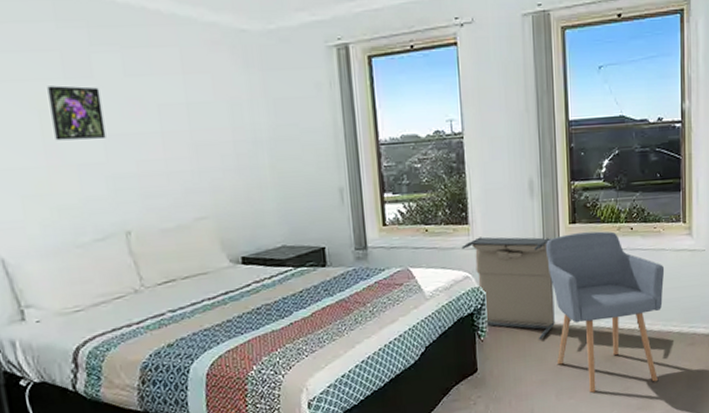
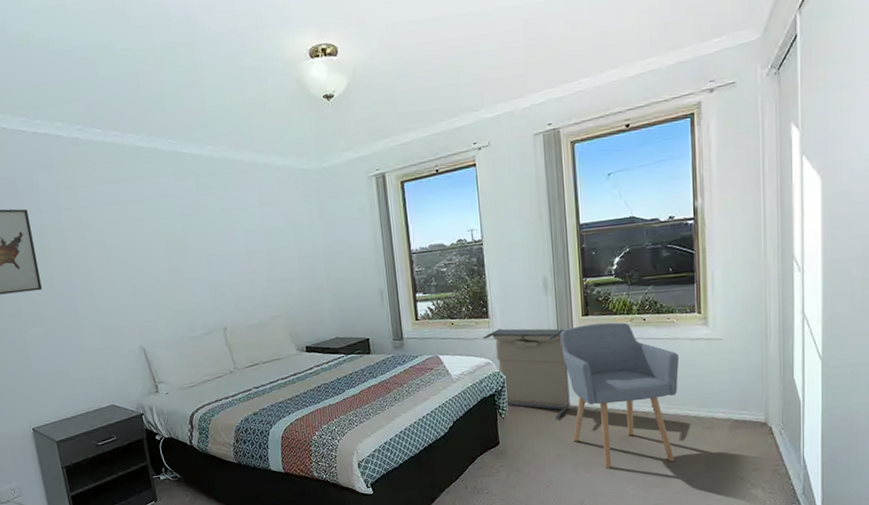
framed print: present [47,85,106,141] -> none [170,221,209,262]

